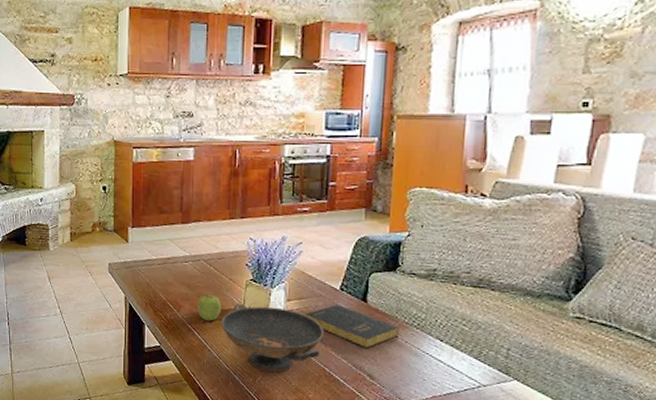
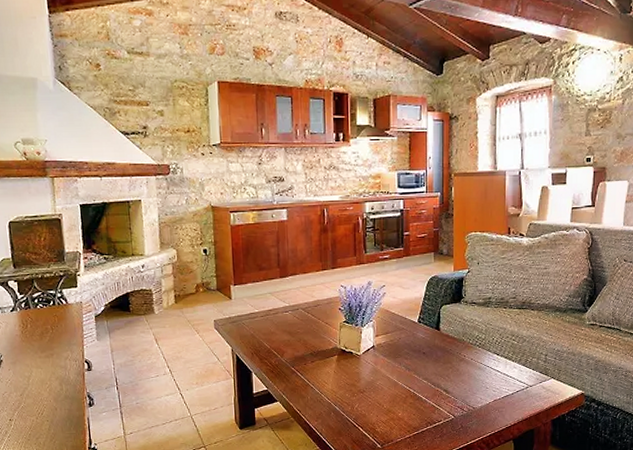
fruit: present [197,294,221,322] -> none [299,338,320,363]
decorative bowl: present [220,303,325,373] -> none [320,343,408,400]
book: present [305,305,400,348] -> none [391,335,467,368]

